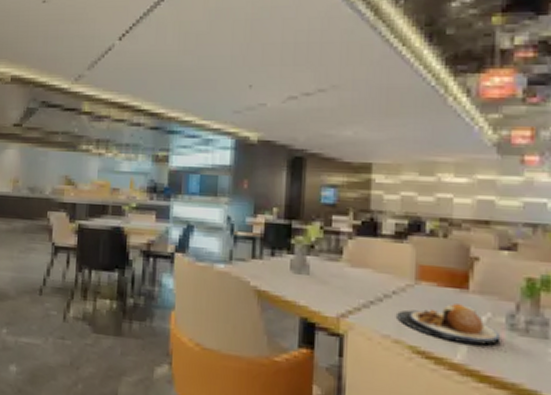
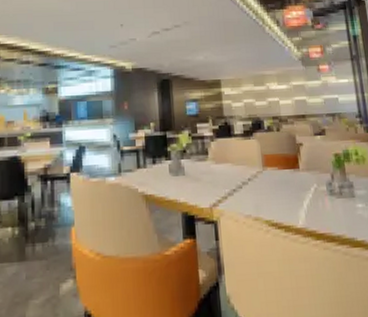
plate: present [397,304,499,346] -> none [253,181,325,211]

